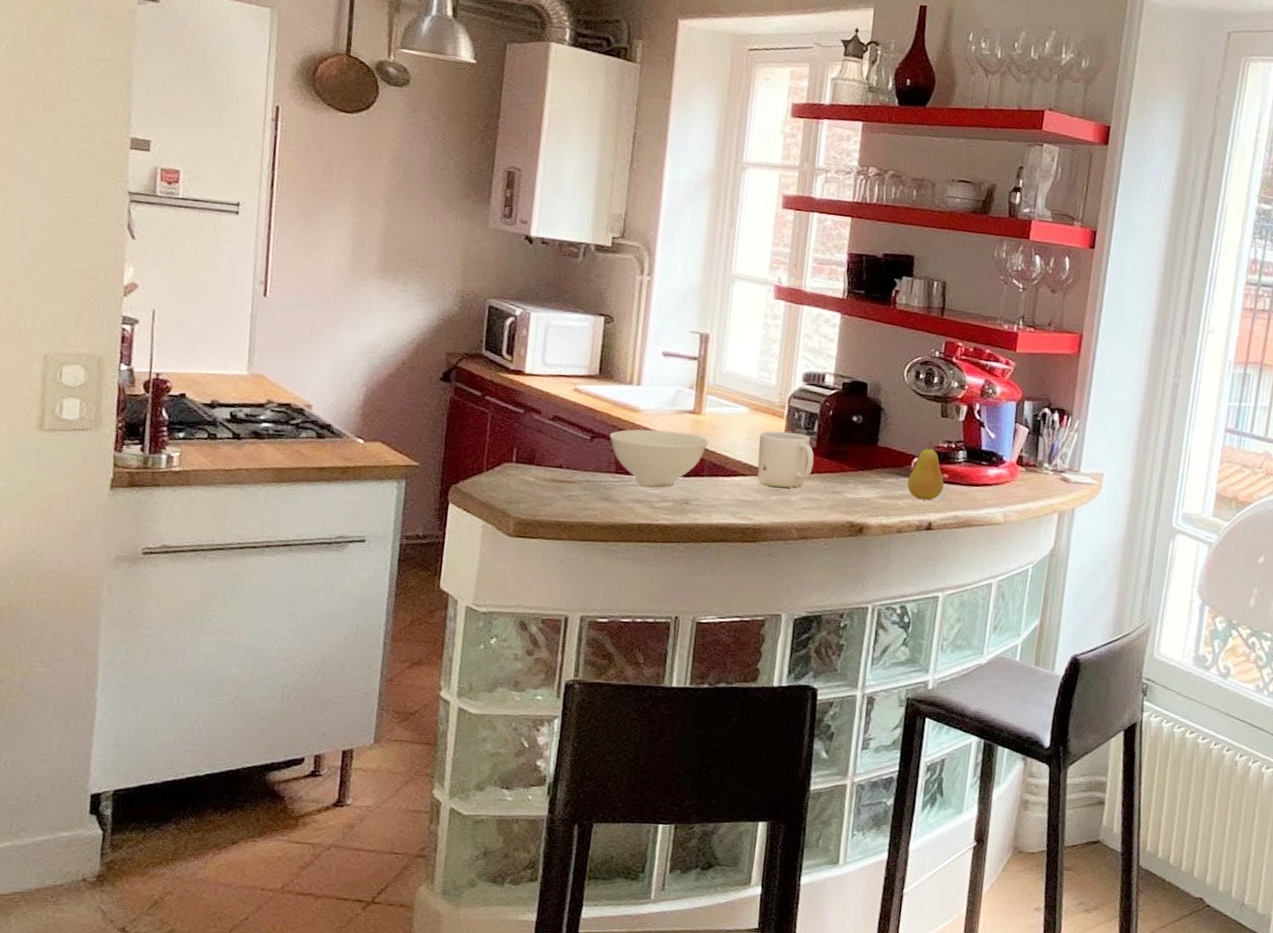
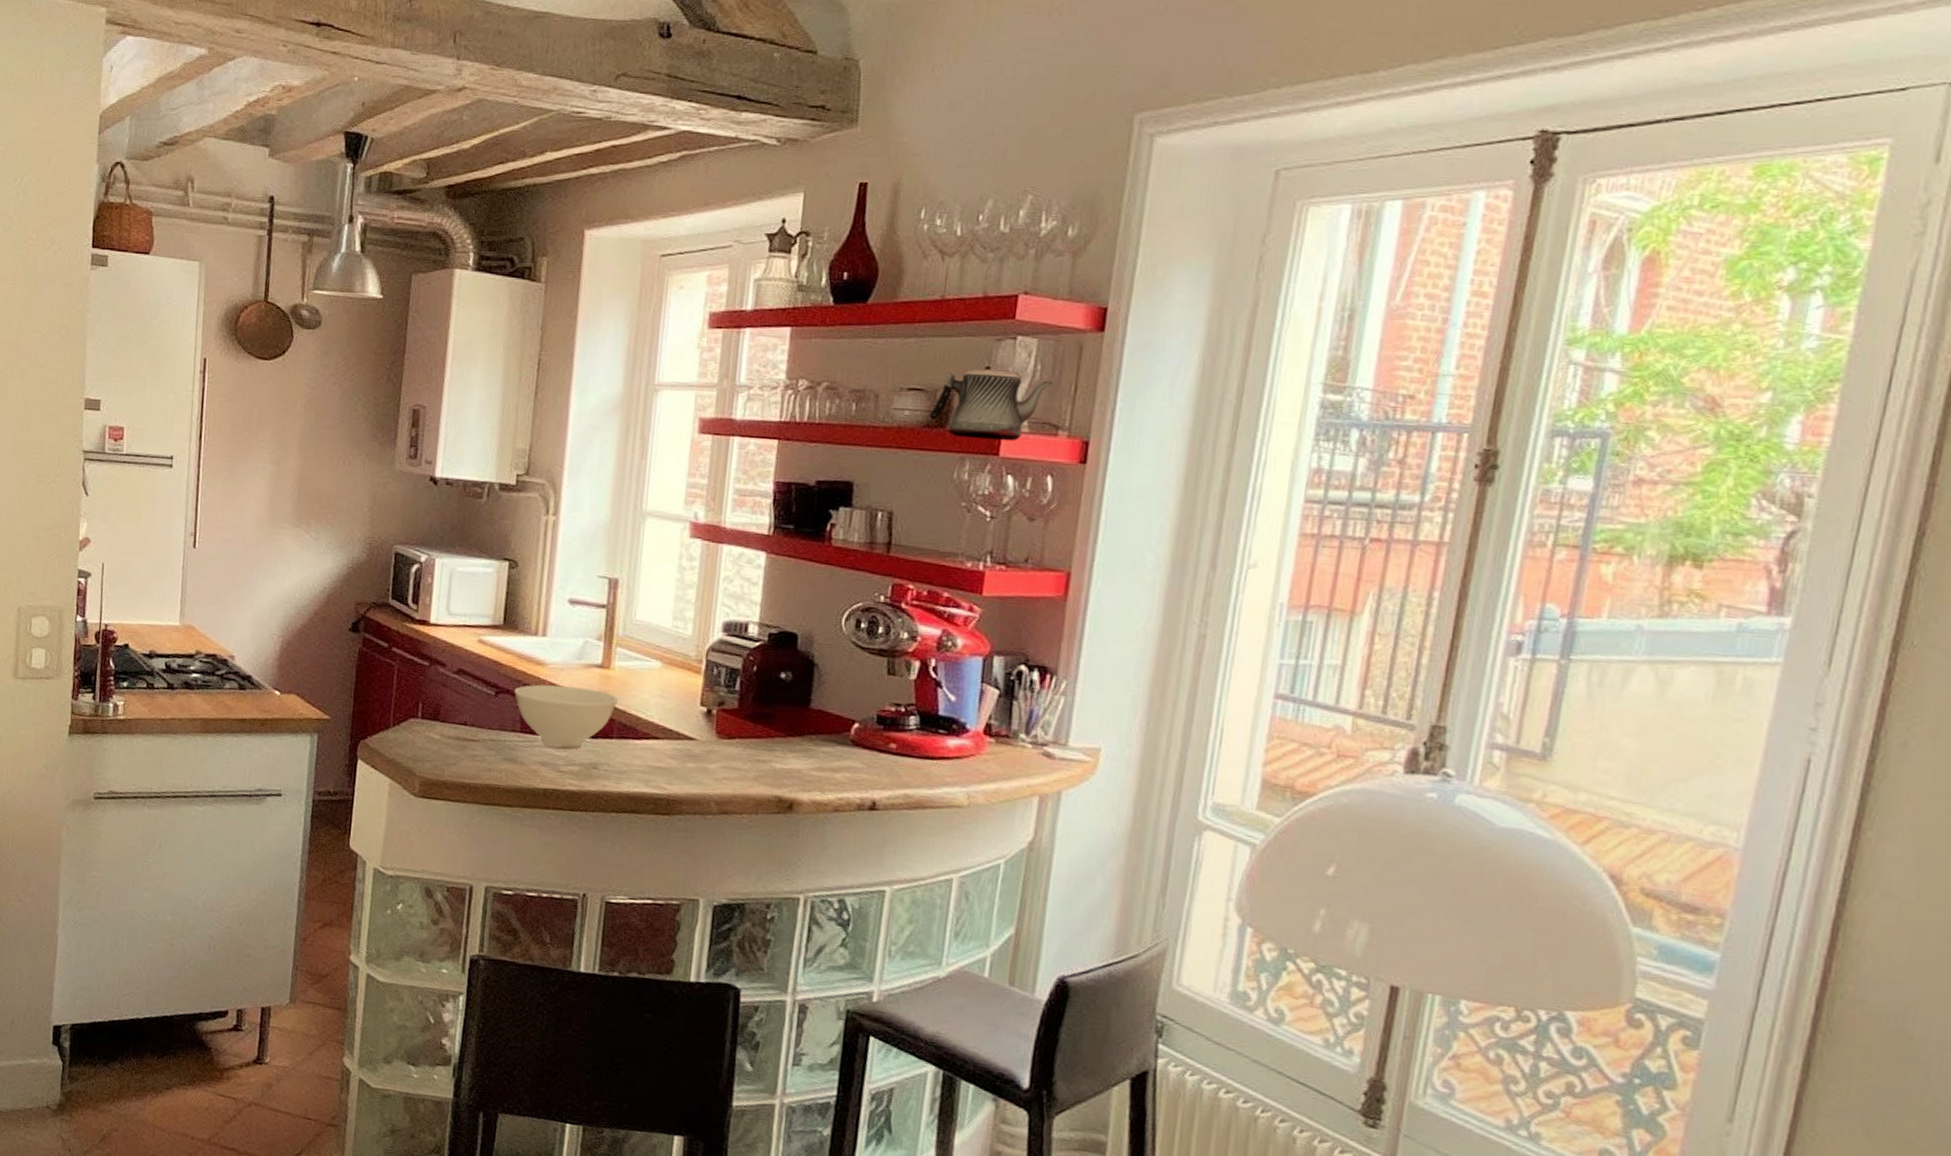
mug: present [757,431,815,488] -> none [671,688,736,755]
fruit: present [907,441,944,500] -> none [846,703,891,775]
teapot: none [975,164,1071,229] -> present [929,363,1055,442]

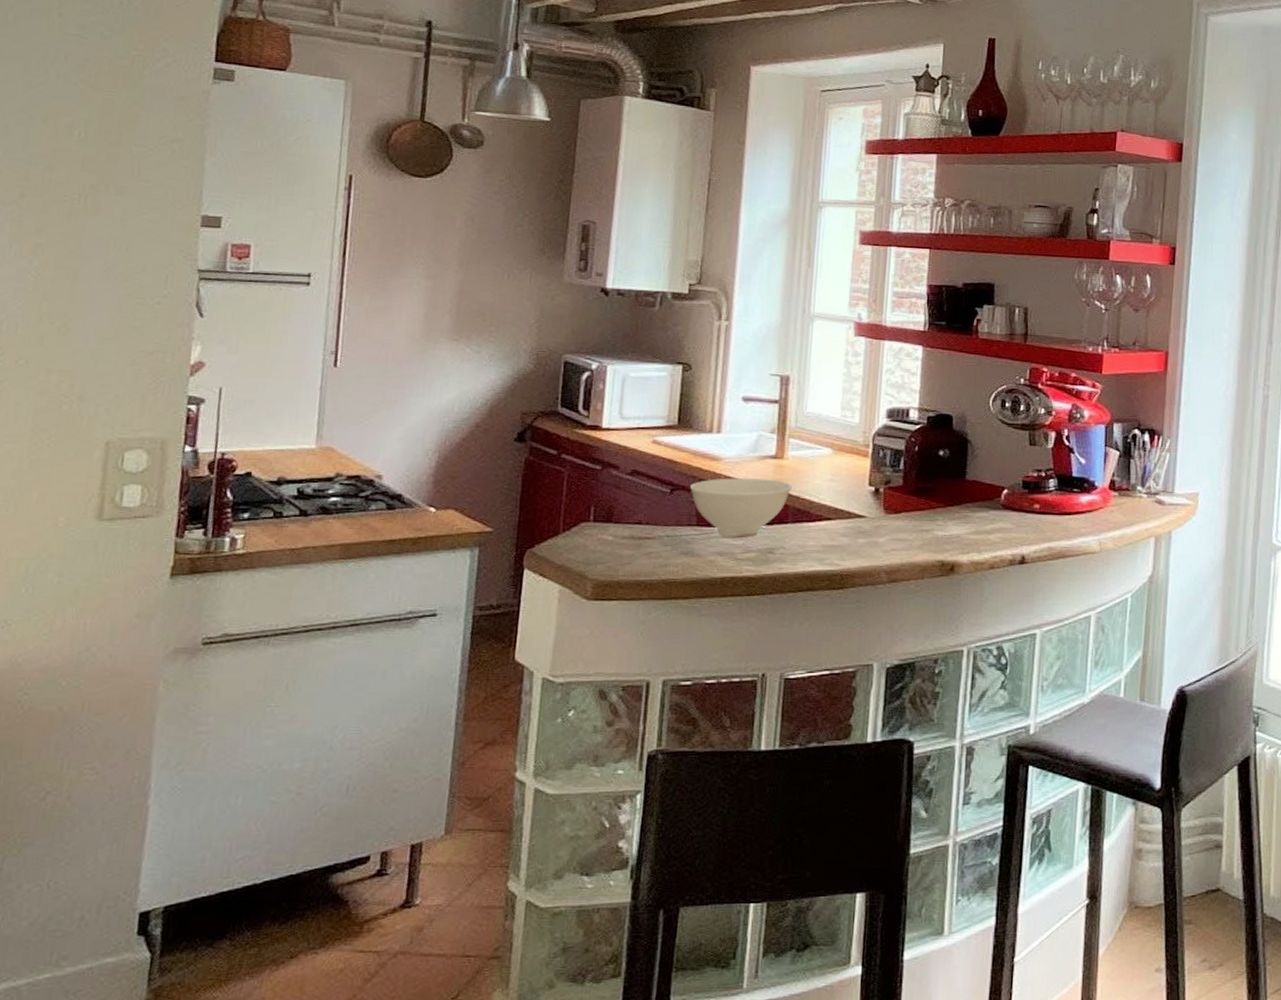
teapot: present [929,363,1055,442] -> none [1053,186,1148,248]

